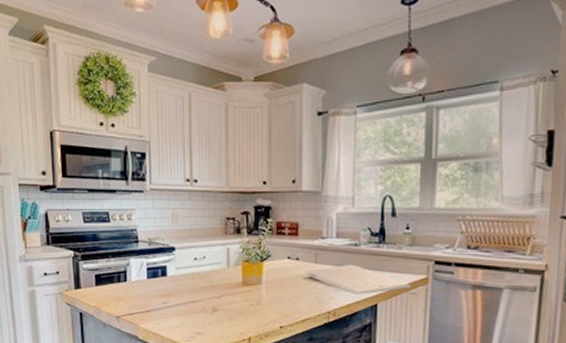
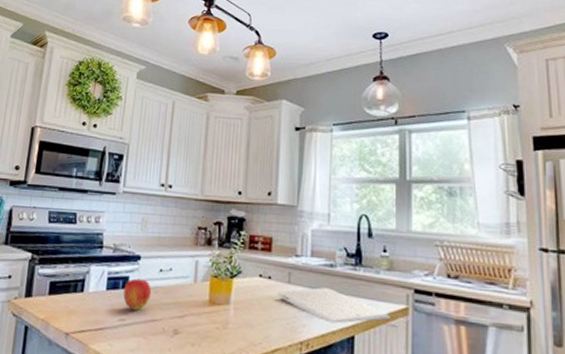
apple: none [163,267,189,294] -> present [123,278,152,311]

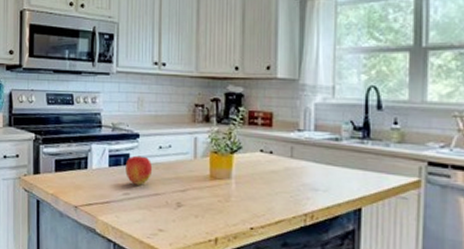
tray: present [277,287,391,324] -> none [280,161,401,196]

